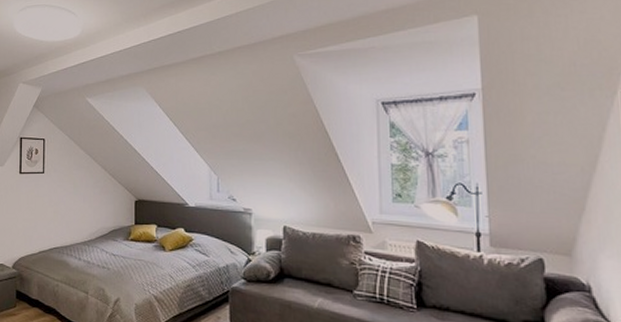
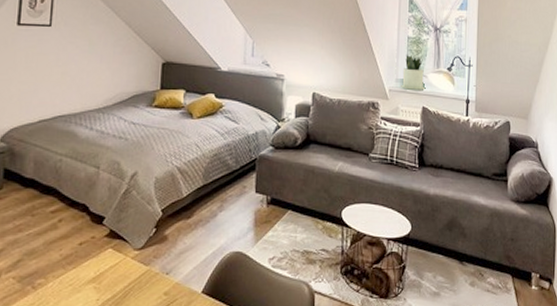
planter: none [387,184,419,222] -> present [401,55,426,90]

